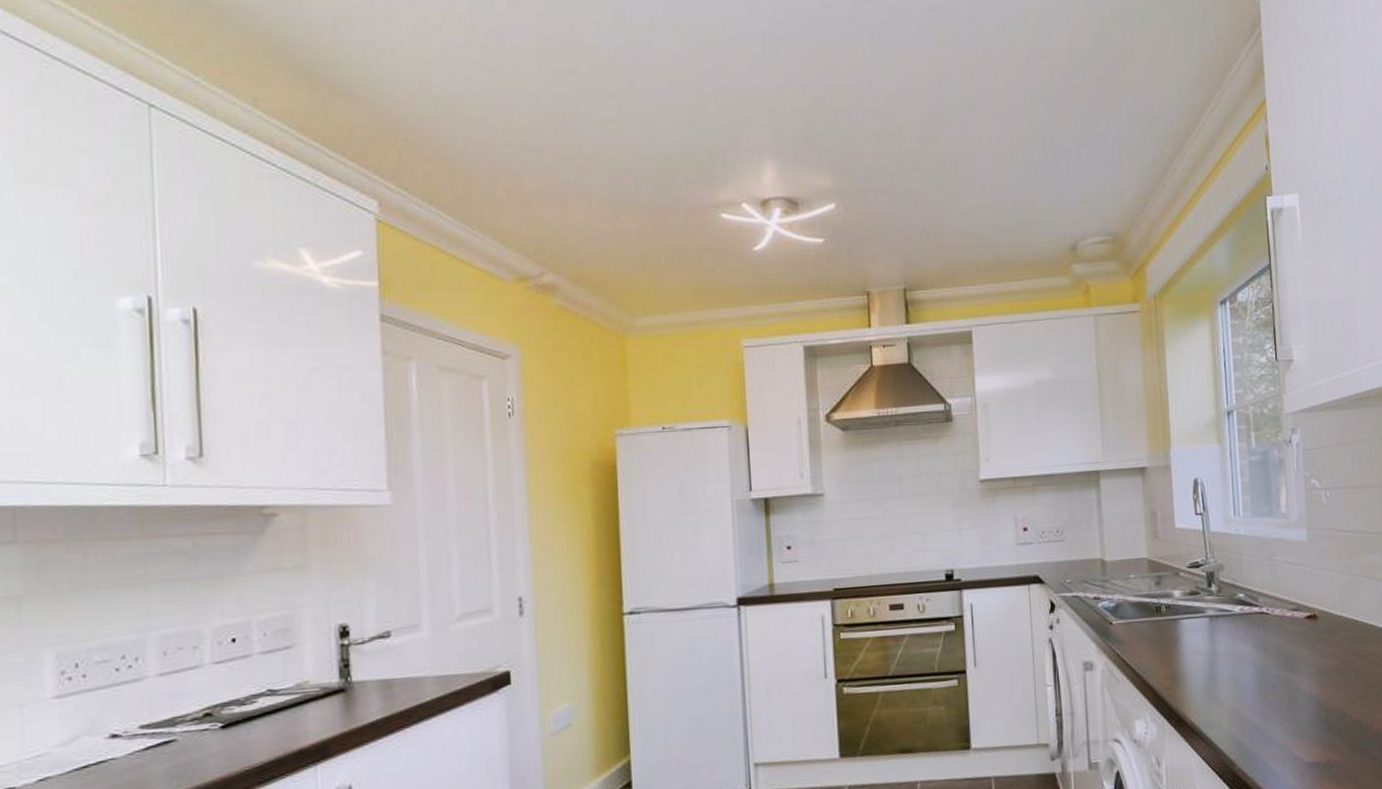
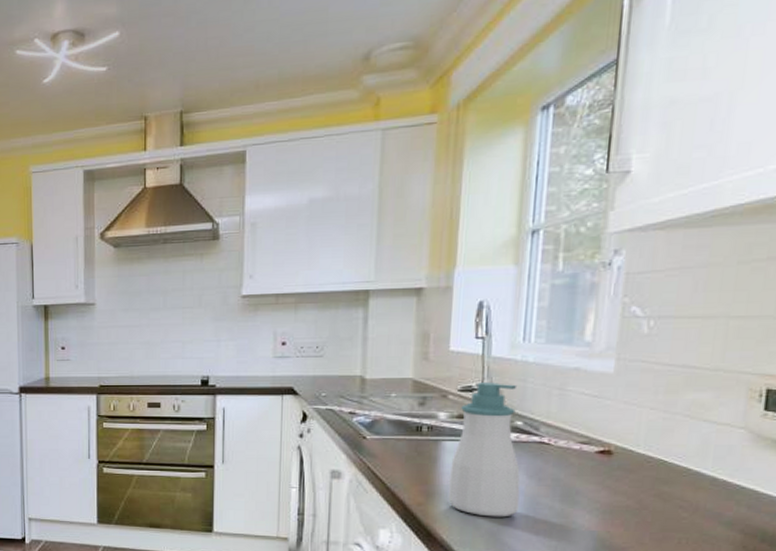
soap bottle: none [1190,557,1252,694] -> present [448,383,521,517]

